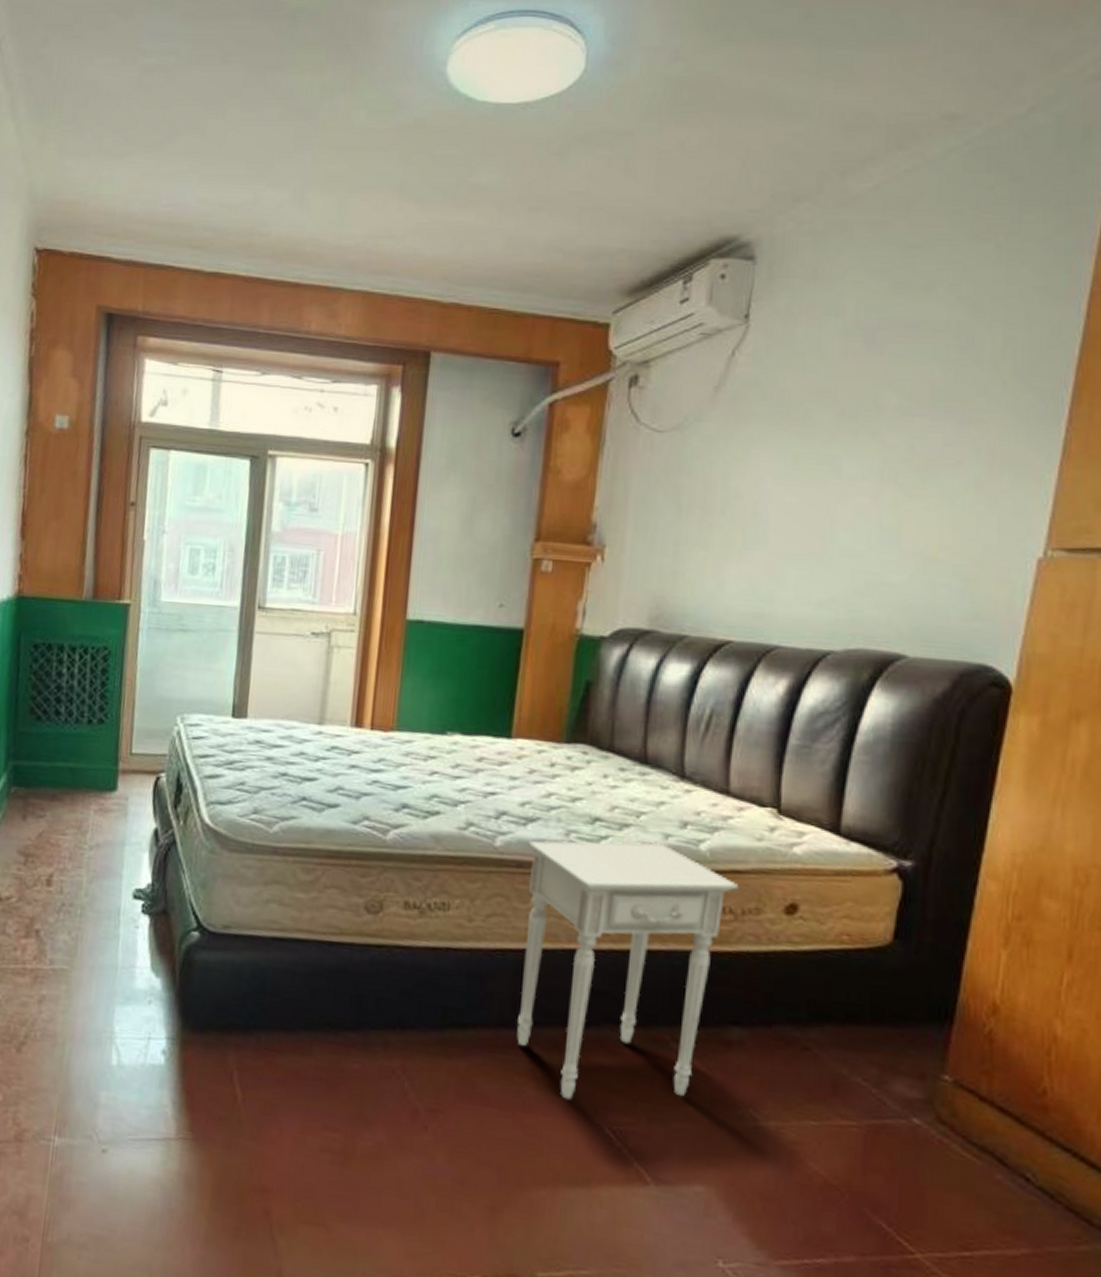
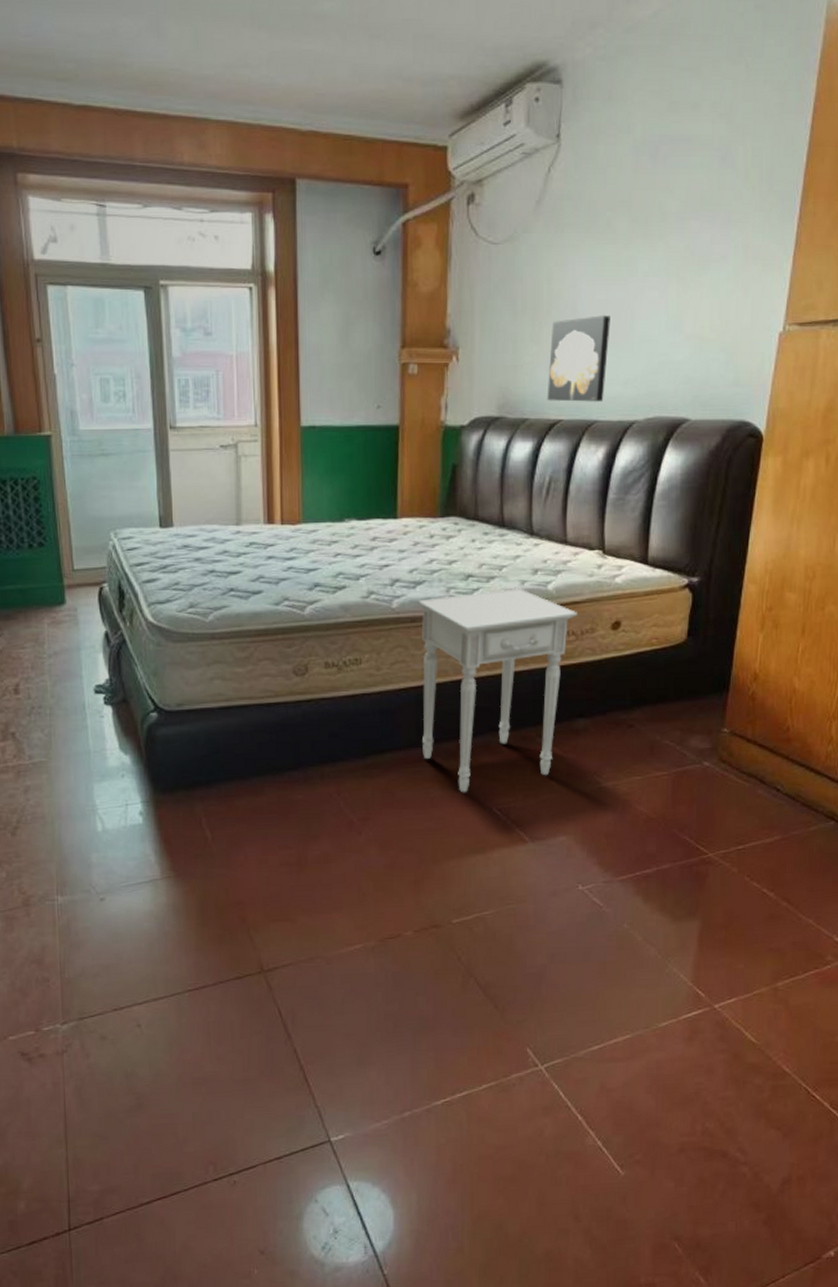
wall art: none [713,521,803,624] -> present [547,315,610,402]

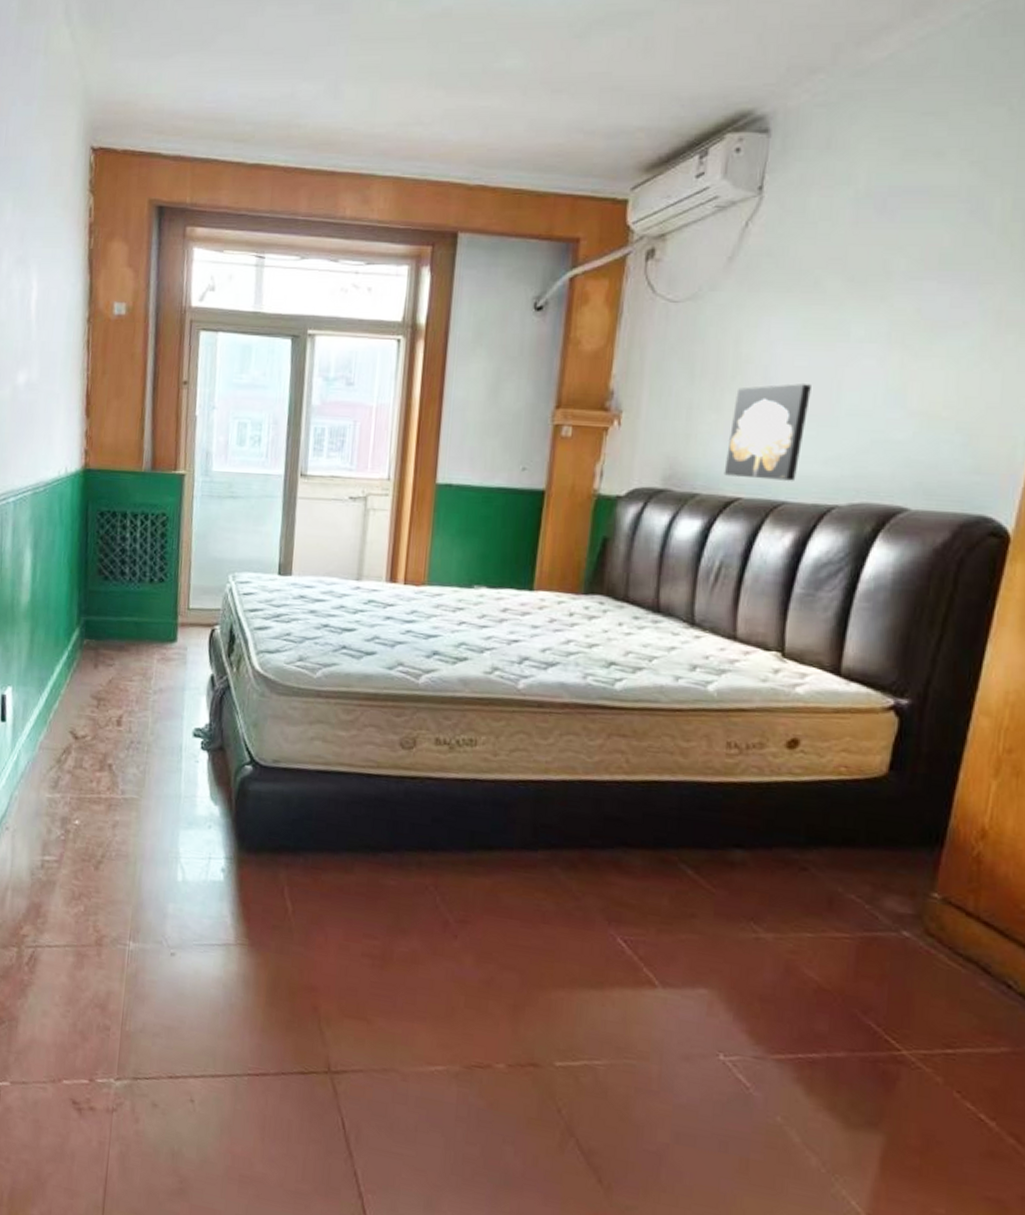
nightstand: present [418,588,578,793] -> none [537,683,745,914]

